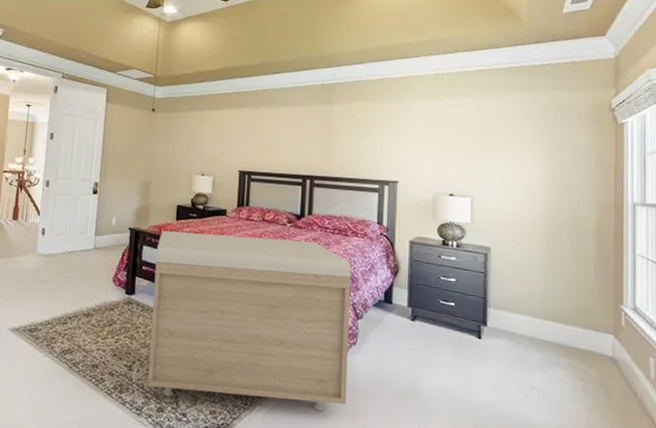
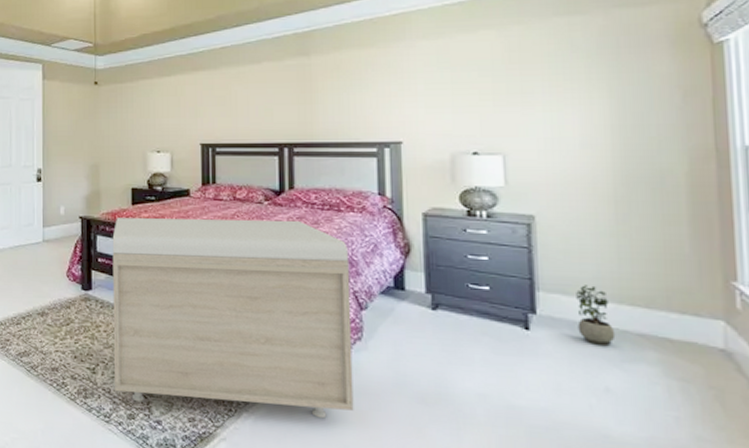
potted plant: none [515,304,541,352] -> present [576,285,616,345]

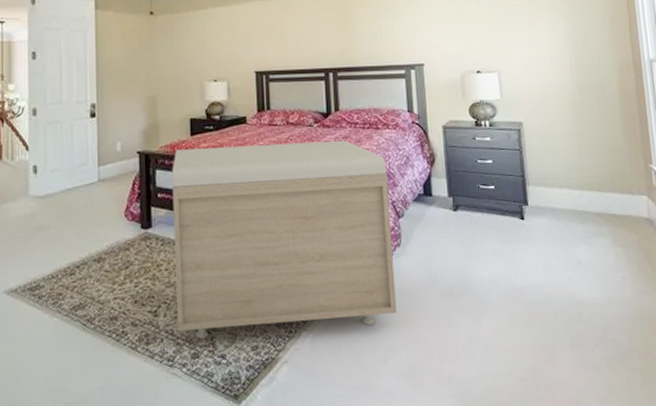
potted plant: present [576,285,616,345] -> none [554,177,582,226]

